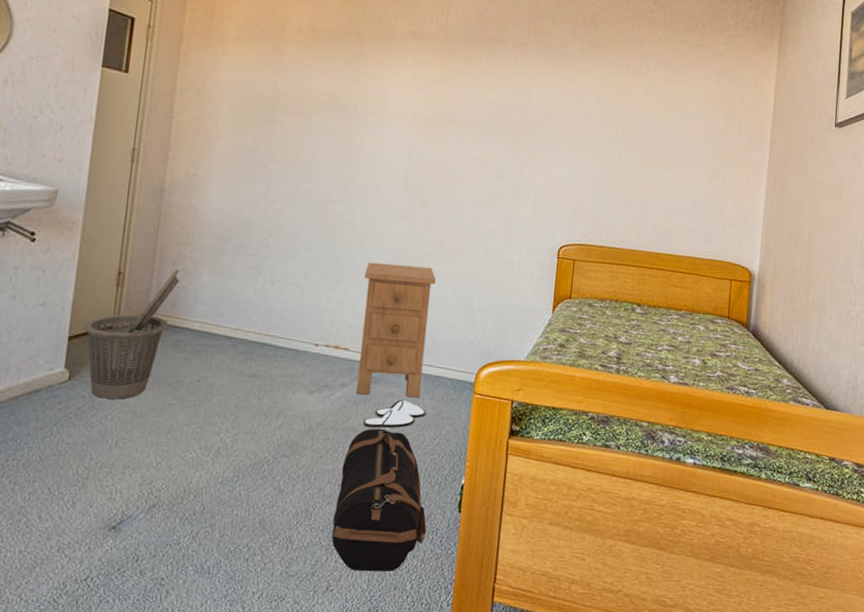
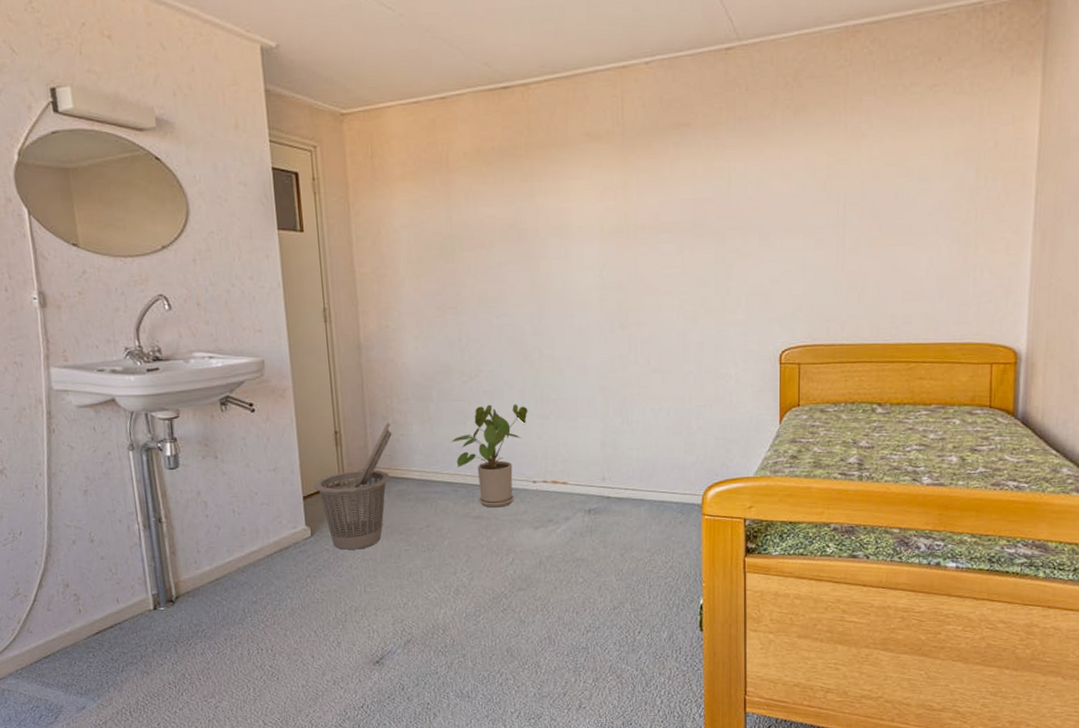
house plant: none [239,263,322,368] -> present [451,404,528,508]
duffel bag: present [332,427,427,571] -> none [576,555,670,689]
nightstand: present [356,262,436,398] -> none [572,391,647,526]
slippers: present [363,399,427,428] -> none [591,527,655,557]

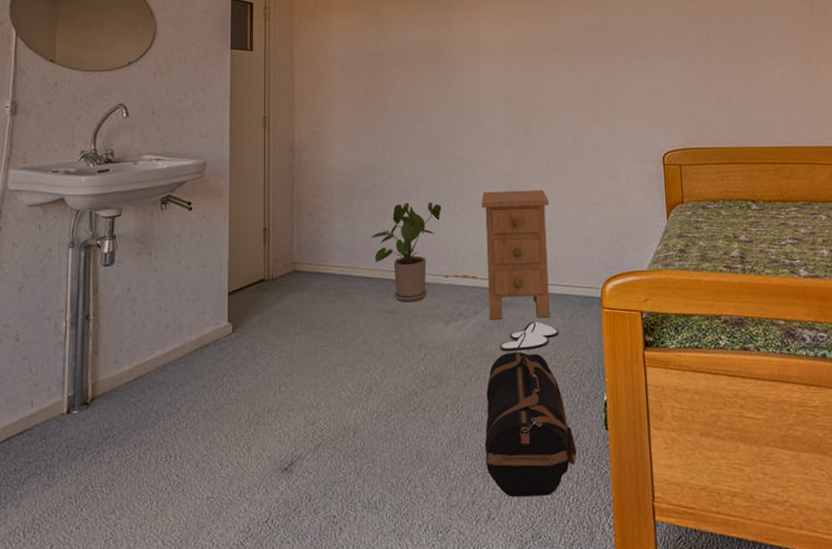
laundry basket: present [314,423,392,550] -> none [240,220,316,347]
nightstand: none [572,391,647,526] -> present [481,190,550,320]
duffel bag: none [576,555,670,689] -> present [484,350,577,497]
slippers: none [591,527,655,557] -> present [499,321,559,352]

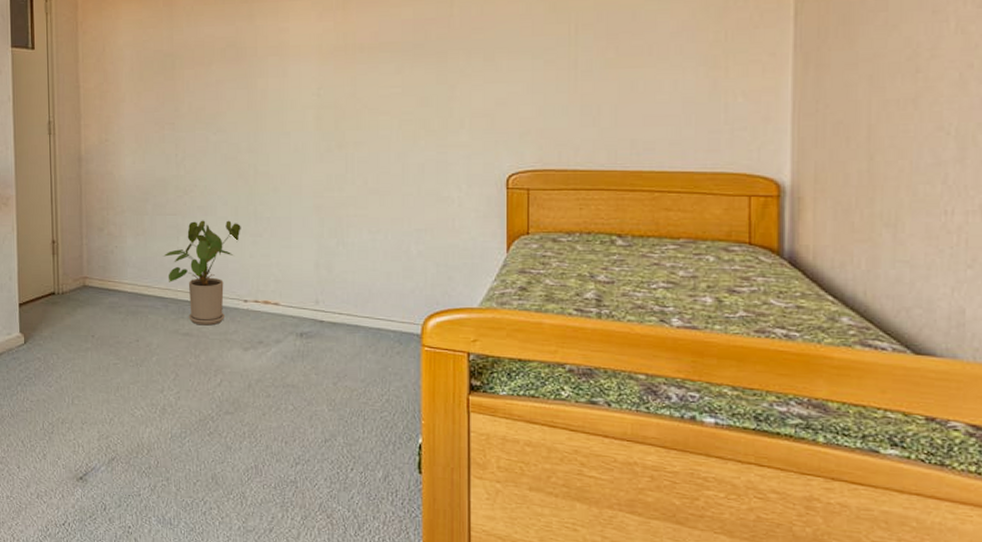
nightstand: present [481,190,550,320] -> none [286,211,364,352]
duffel bag: present [484,350,577,497] -> none [284,383,385,532]
slippers: present [499,321,559,352] -> none [303,354,370,384]

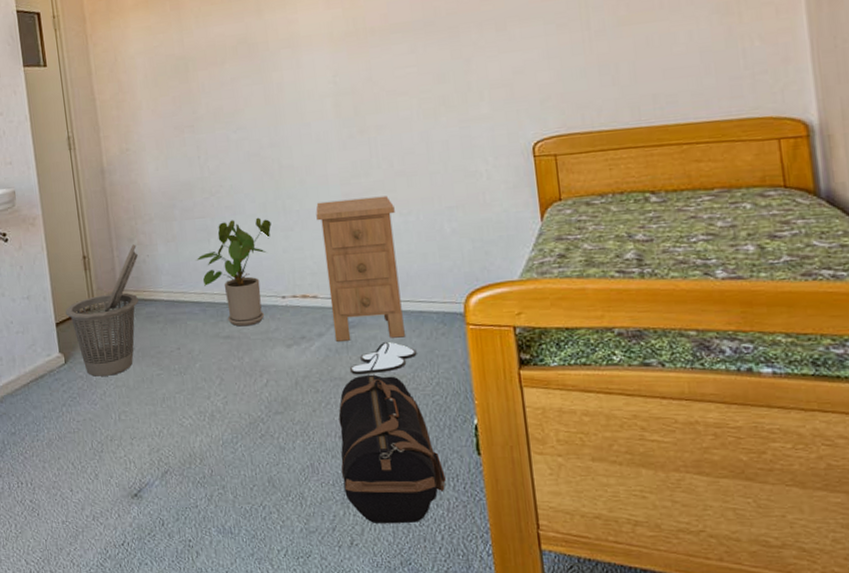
laundry basket: none [30,234,106,360] -> present [65,244,138,377]
duffel bag: none [284,383,385,532] -> present [338,373,446,523]
nightstand: none [286,211,364,352] -> present [316,195,405,342]
slippers: none [303,354,370,384] -> present [349,341,417,375]

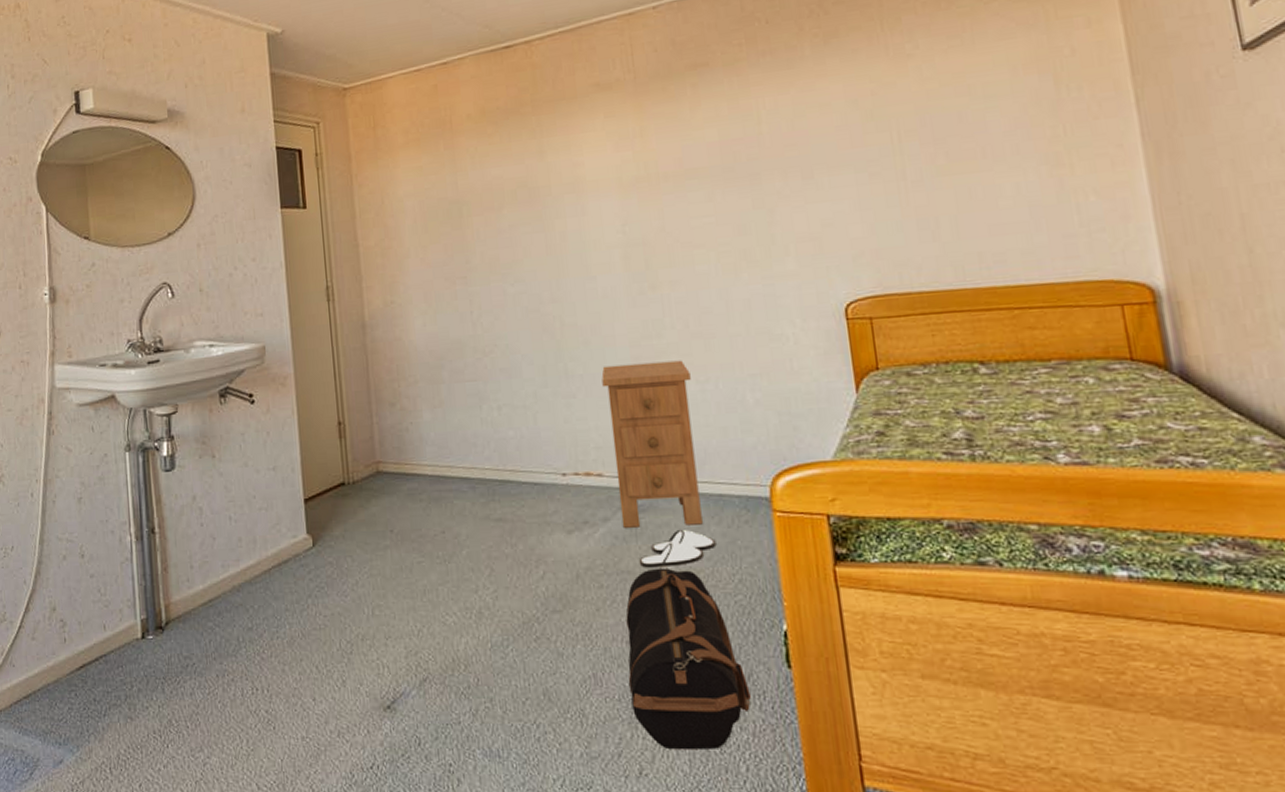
laundry basket: present [65,244,138,377] -> none [316,410,400,563]
house plant: present [196,217,272,327] -> none [466,382,552,508]

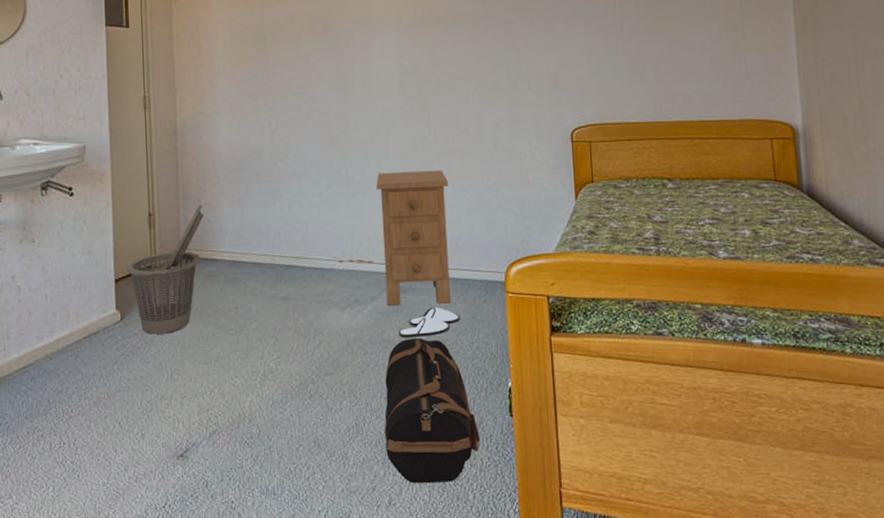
laundry basket: none [316,410,400,563] -> present [126,204,203,334]

